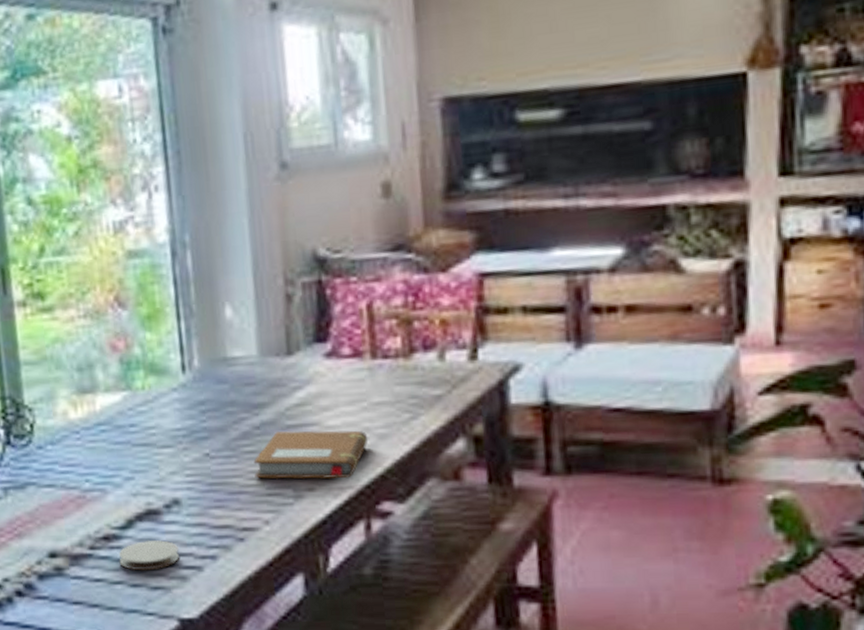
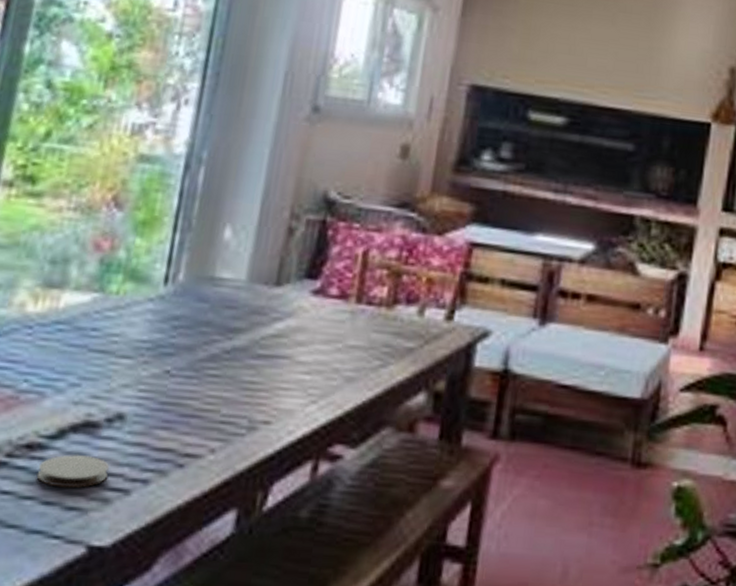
notebook: present [253,430,368,479] -> none [212,359,336,417]

